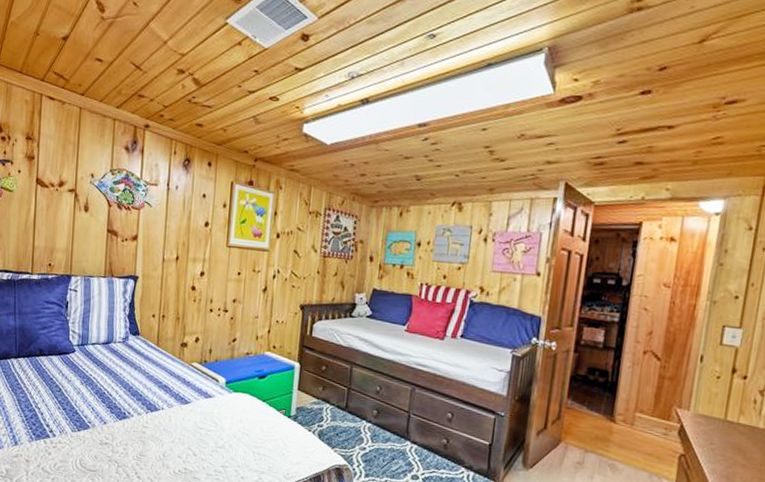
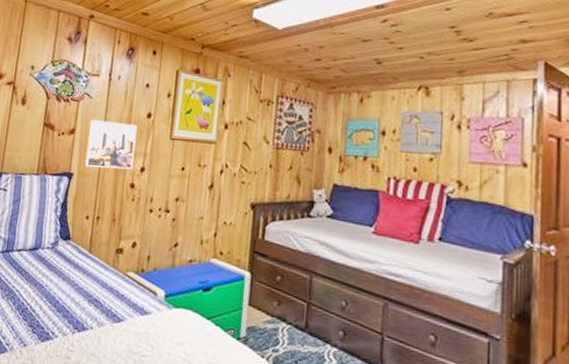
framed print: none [148,226,196,274] -> present [84,119,138,170]

